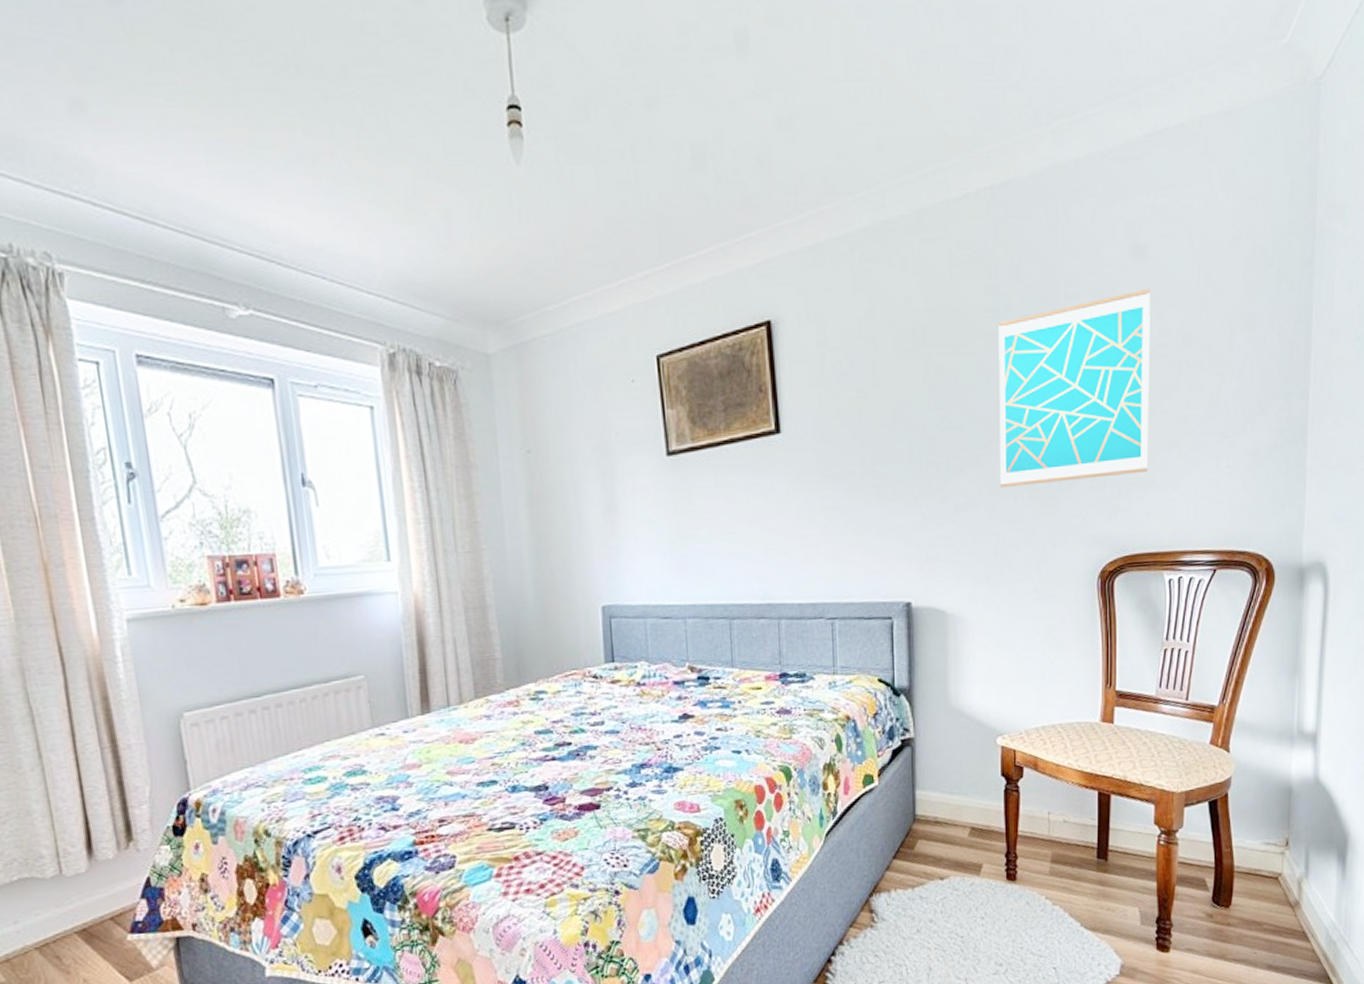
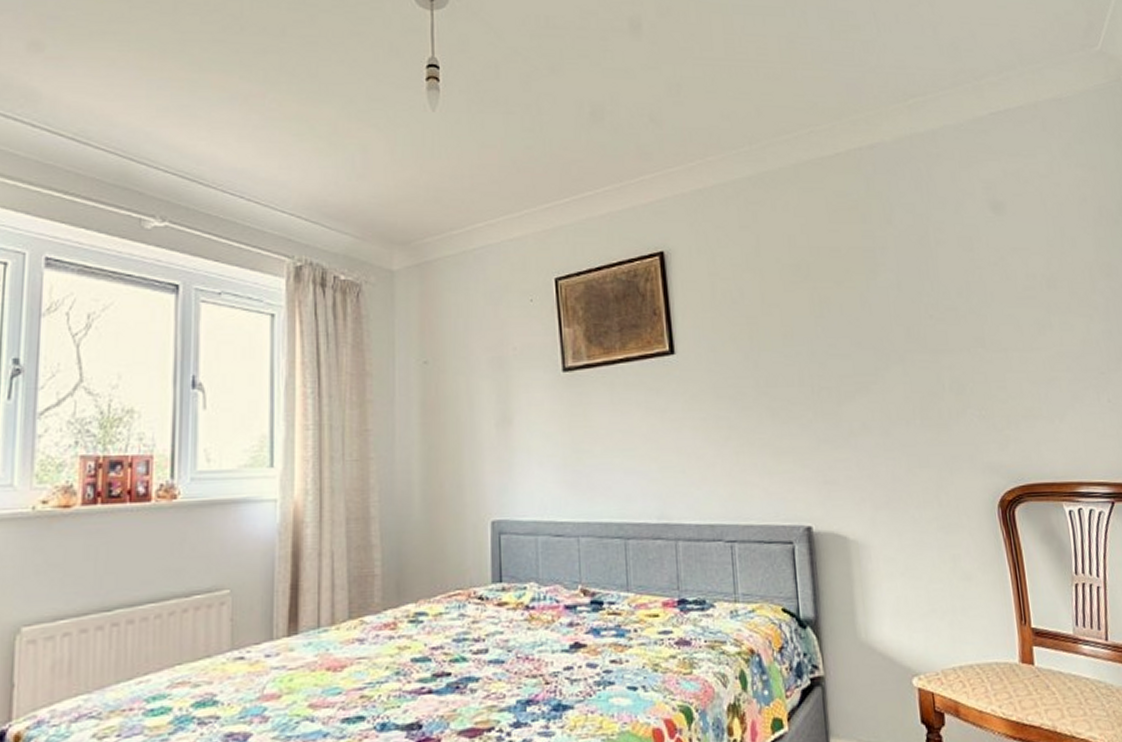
wall art: present [998,288,1150,487] -> none [876,238,1033,413]

